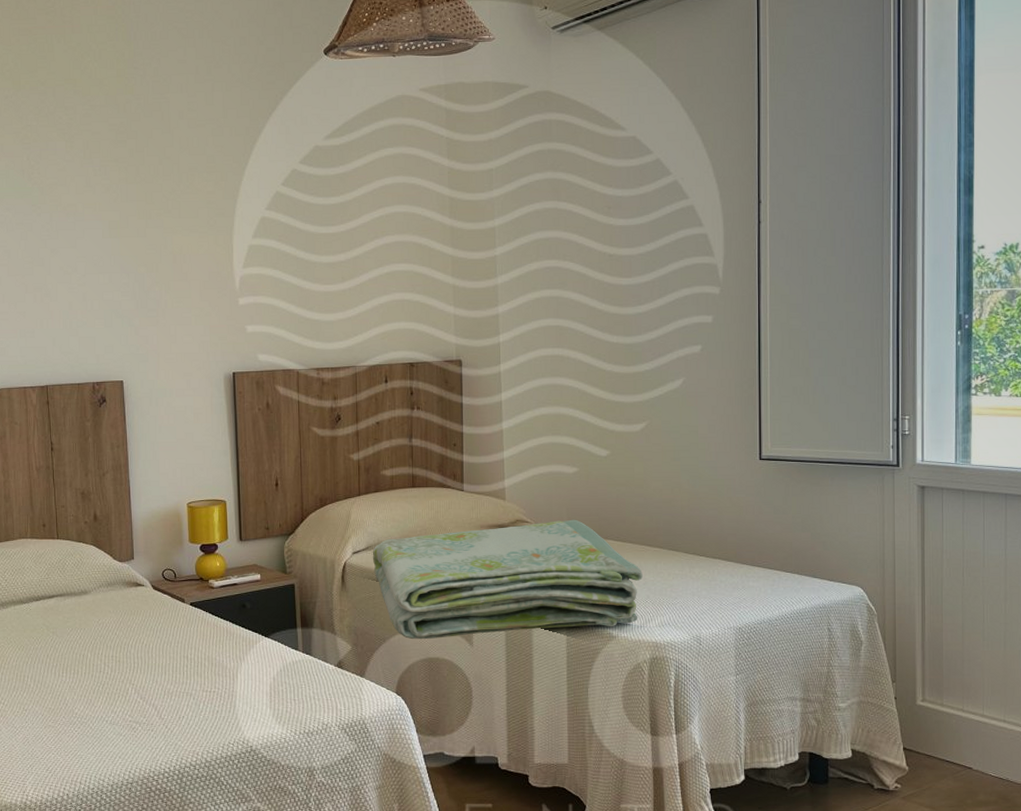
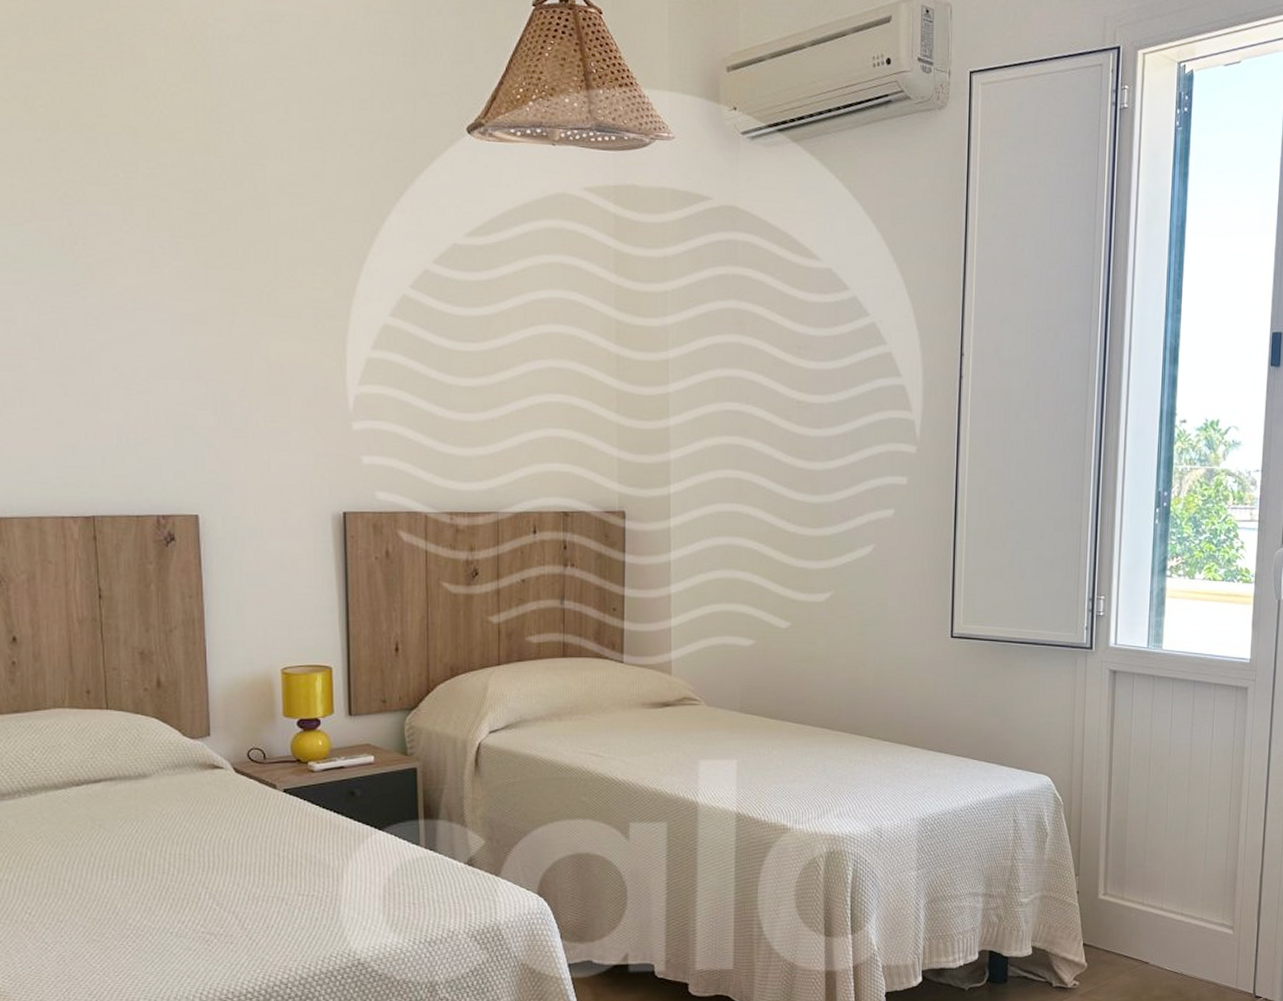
towel: present [372,519,643,640] -> none [513,698,822,833]

